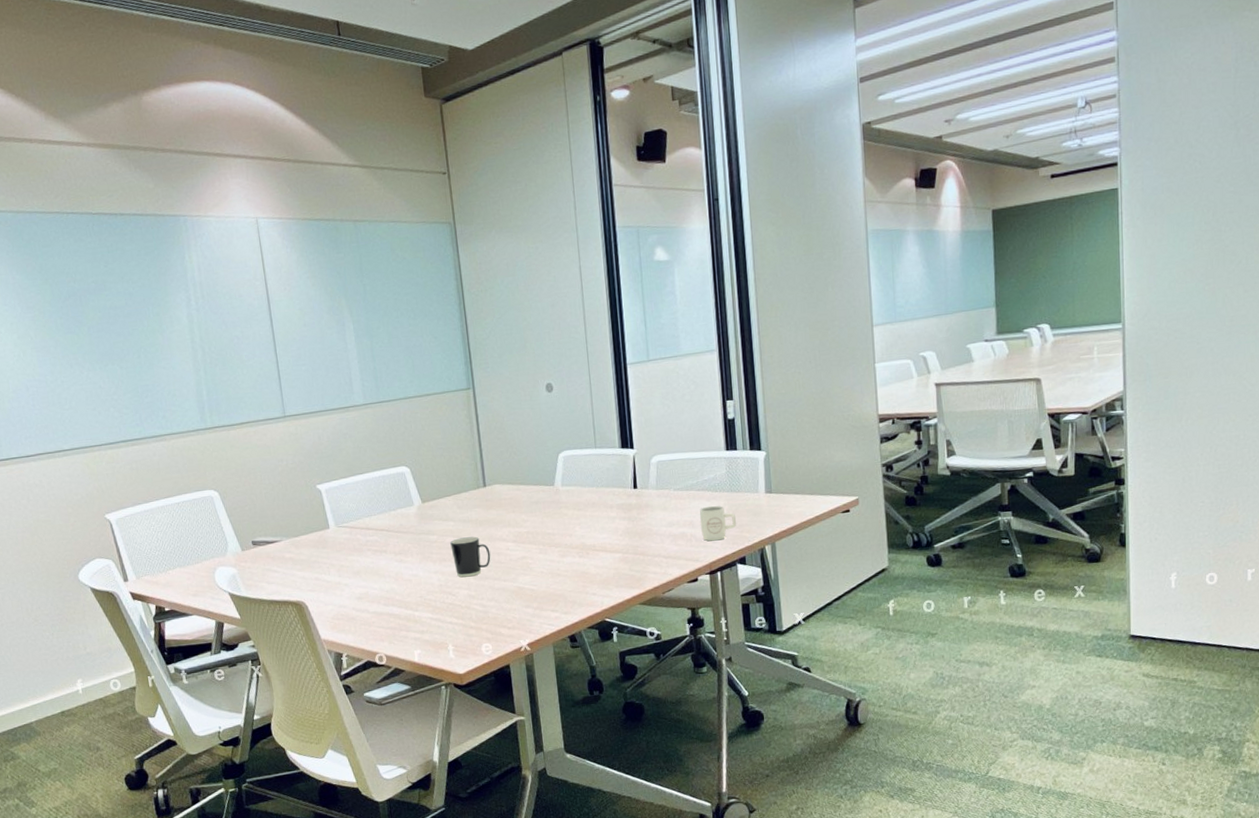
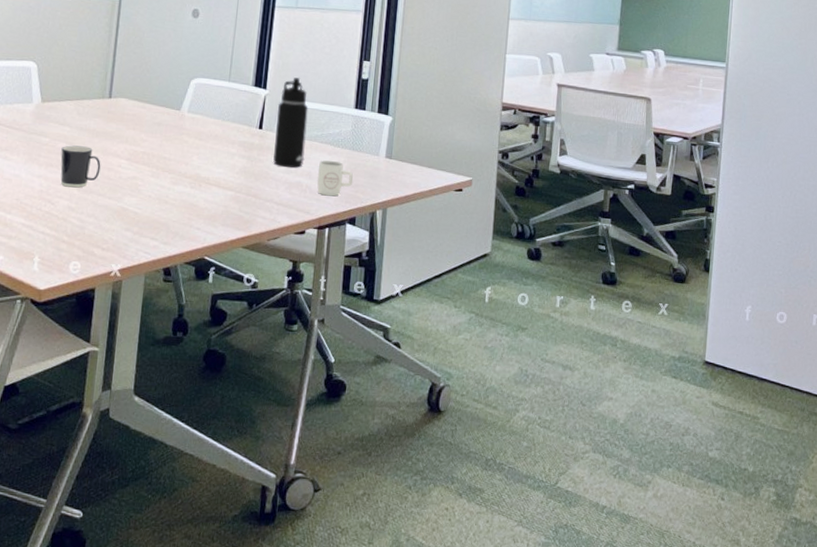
water bottle: none [648,431,684,521] -> present [273,77,308,168]

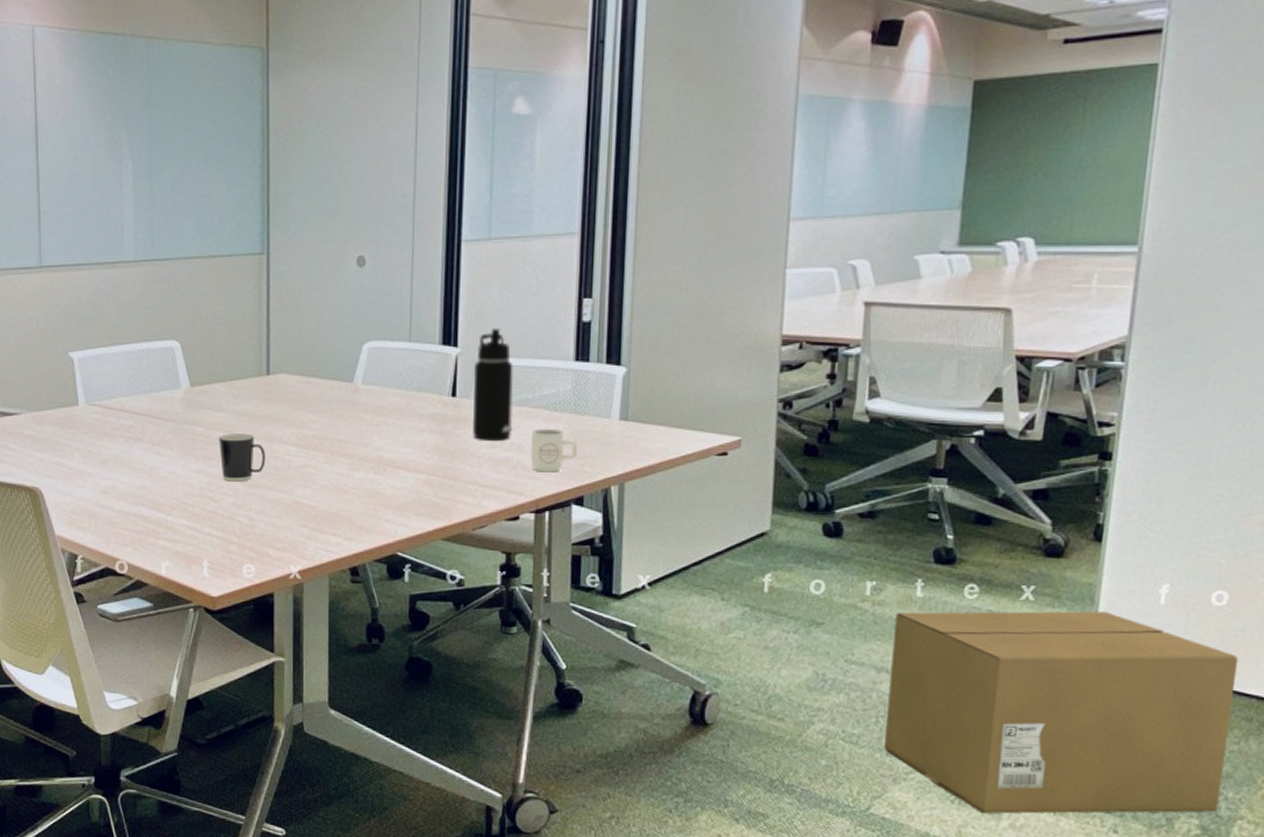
box: none [568,321,795,486] -> present [884,611,1239,814]

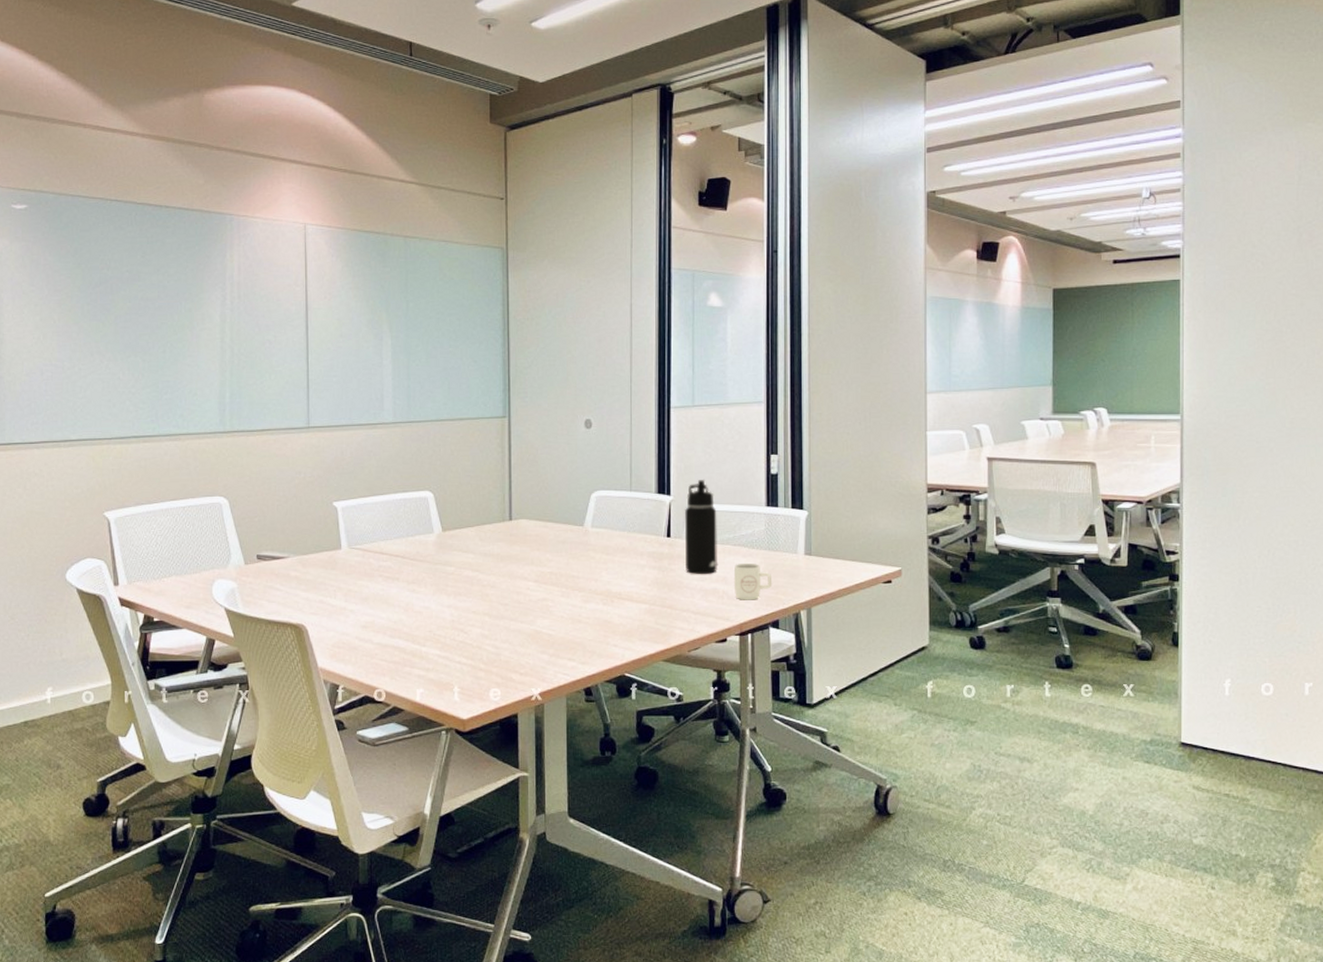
mug: present [219,434,266,482] -> none [468,572,509,615]
box: present [884,611,1239,814] -> none [1031,703,1286,879]

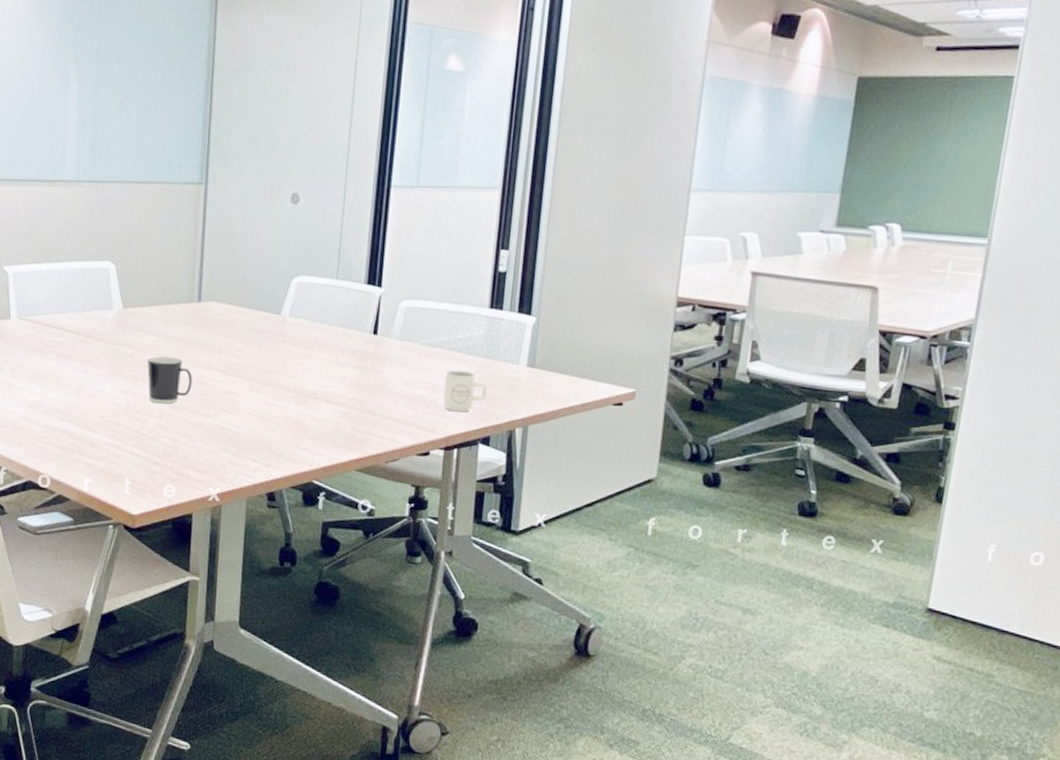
mug: none [468,572,509,615] -> present [147,356,193,404]
water bottle: present [684,480,717,574] -> none [391,272,433,379]

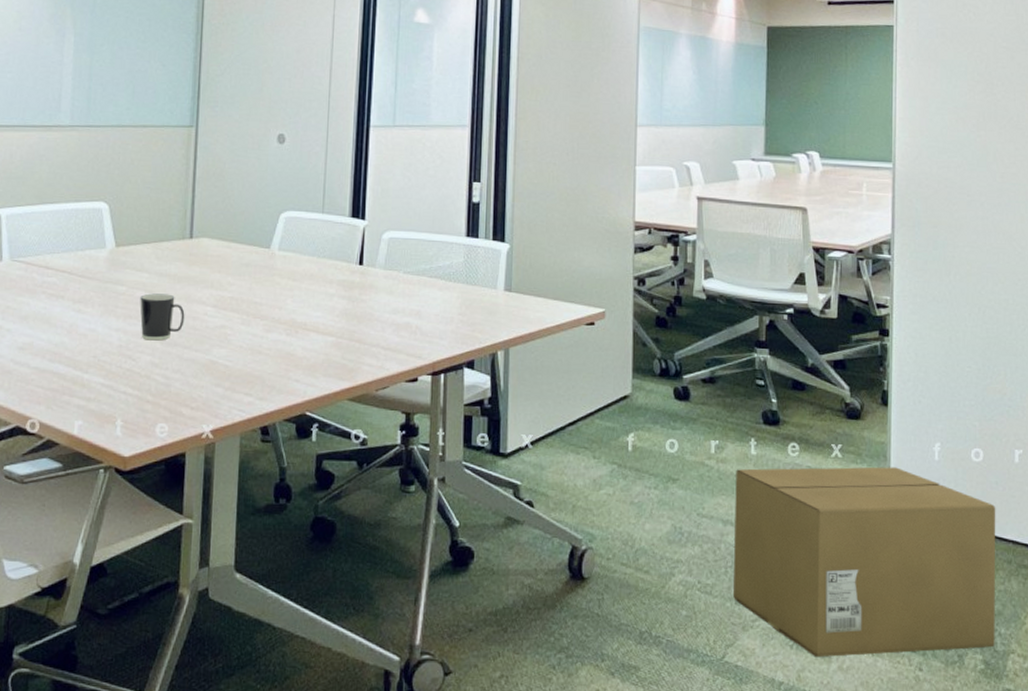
mug: present [443,370,487,412] -> none [428,296,469,338]
box: none [745,559,1050,750] -> present [734,467,996,658]

